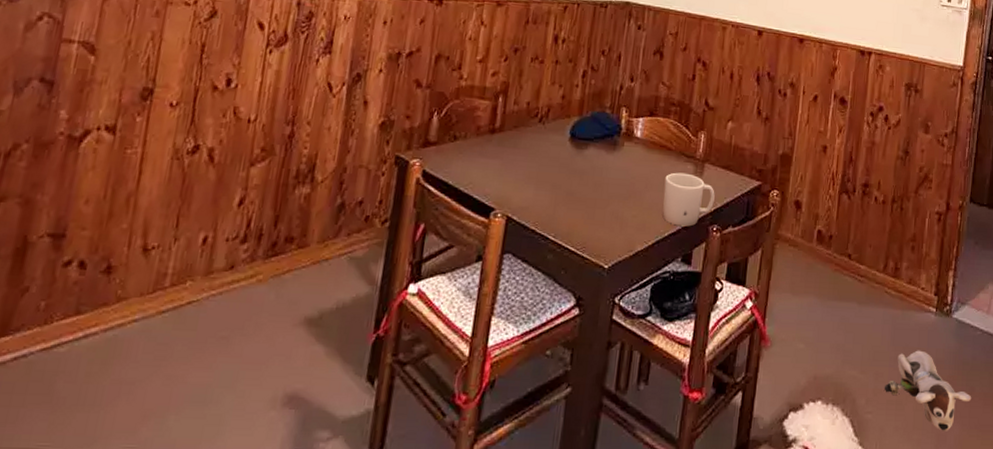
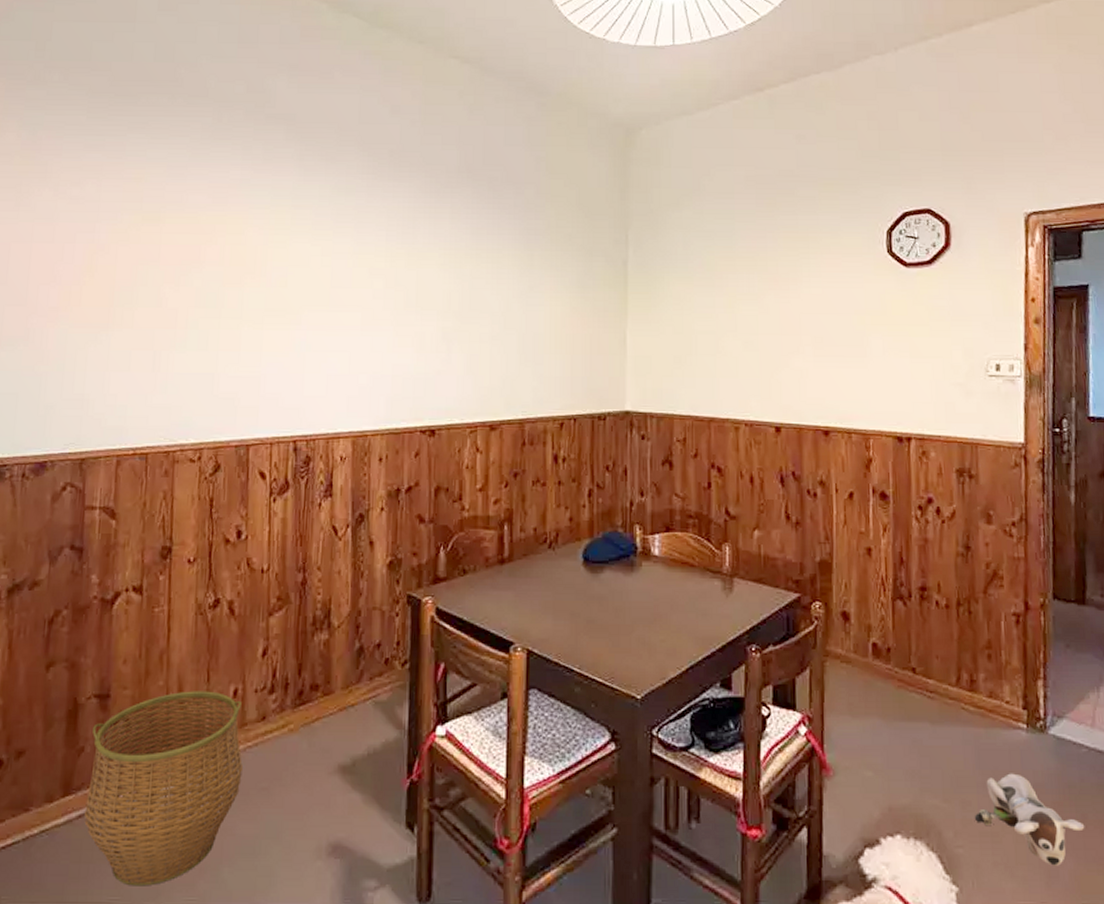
basket: none [19,235,210,433] -> present [84,691,244,886]
mug: present [662,172,715,227] -> none [691,590,749,648]

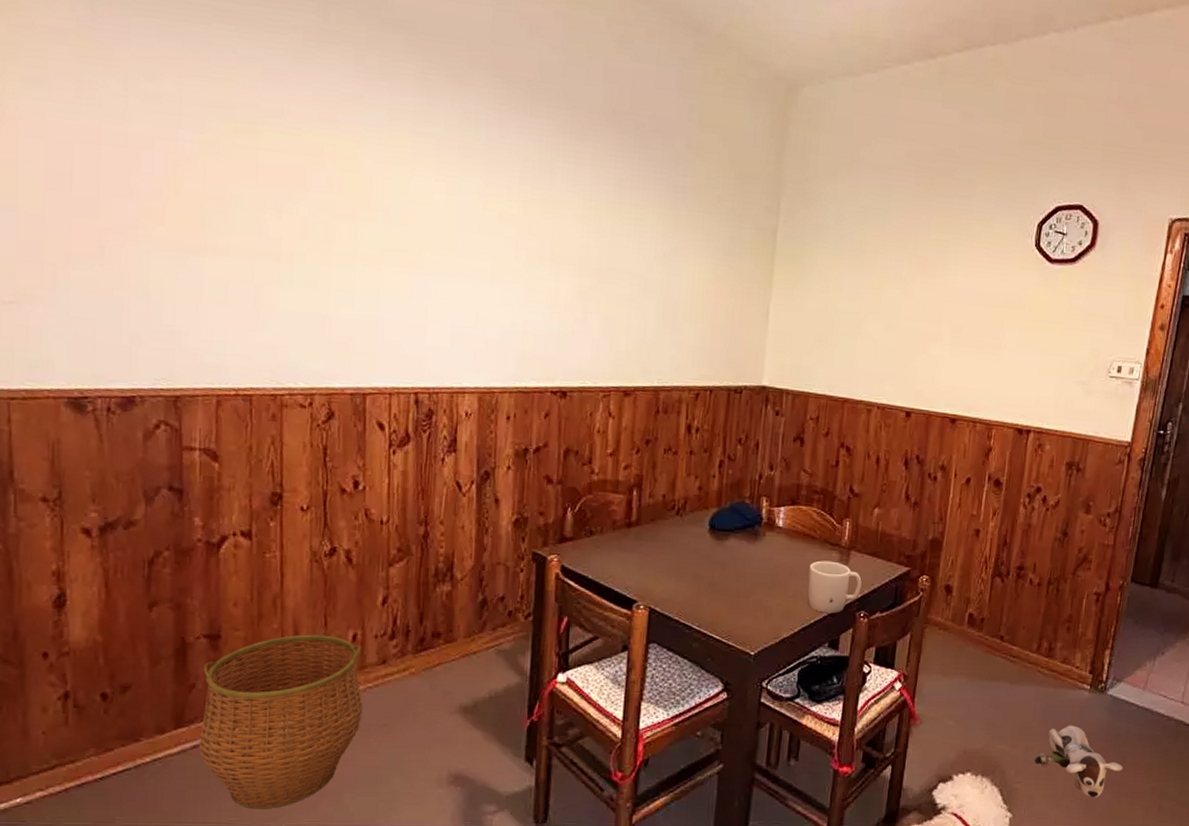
mug: none [691,590,749,648] -> present [807,560,862,613]

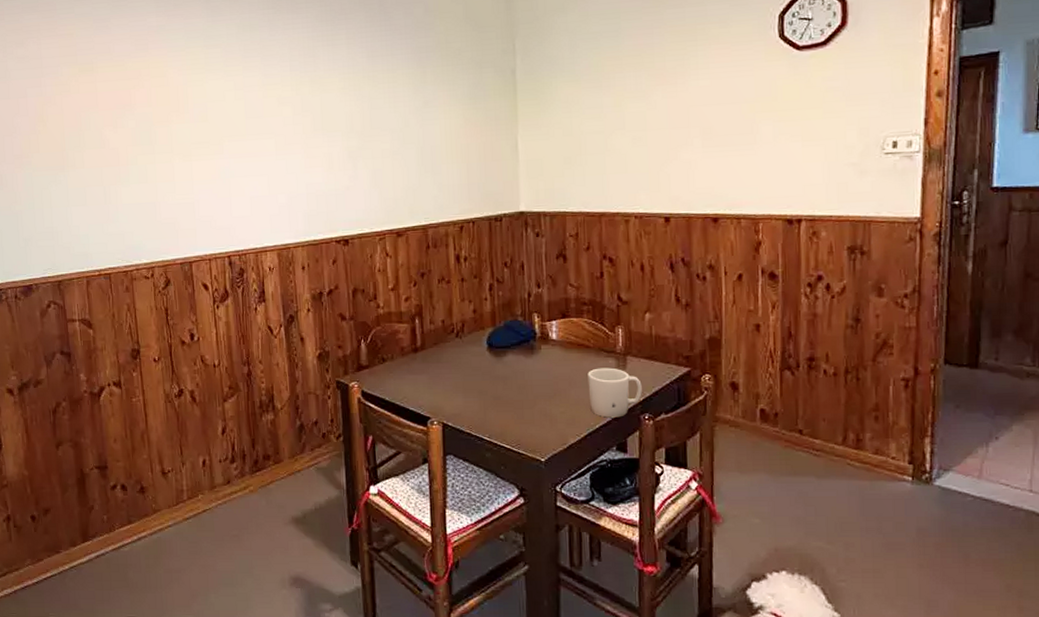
basket: present [199,634,364,809] -> none [98,462,217,607]
dog toy: present [1034,725,1123,798] -> none [857,519,967,597]

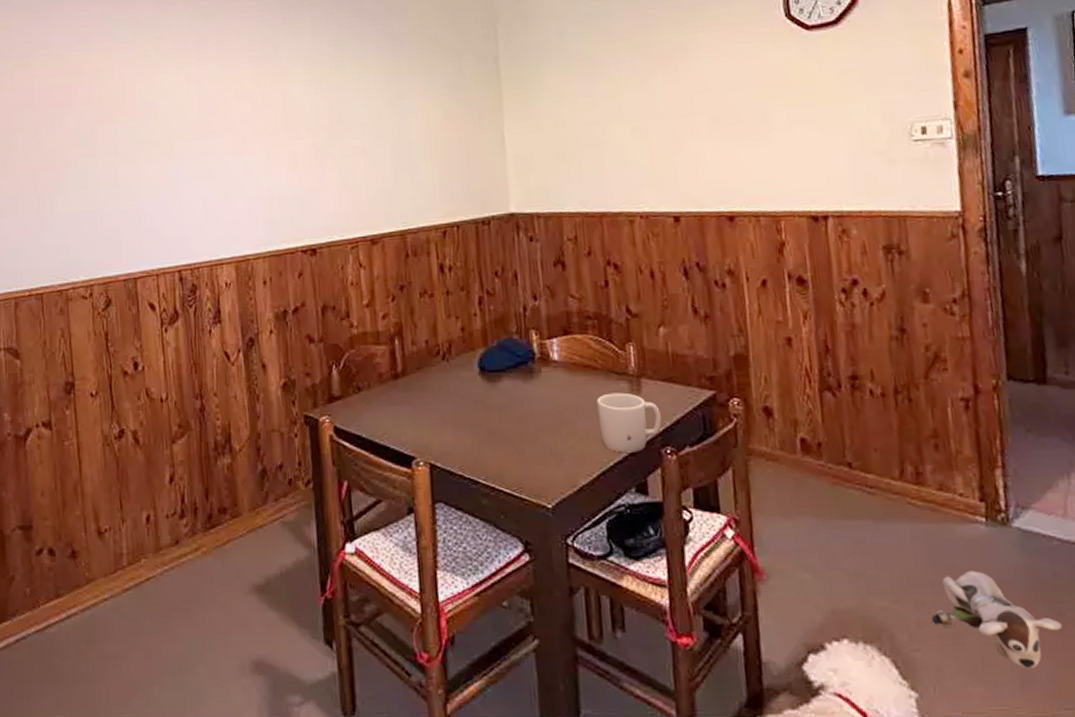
dog toy: none [857,519,967,597] -> present [930,570,1063,669]

